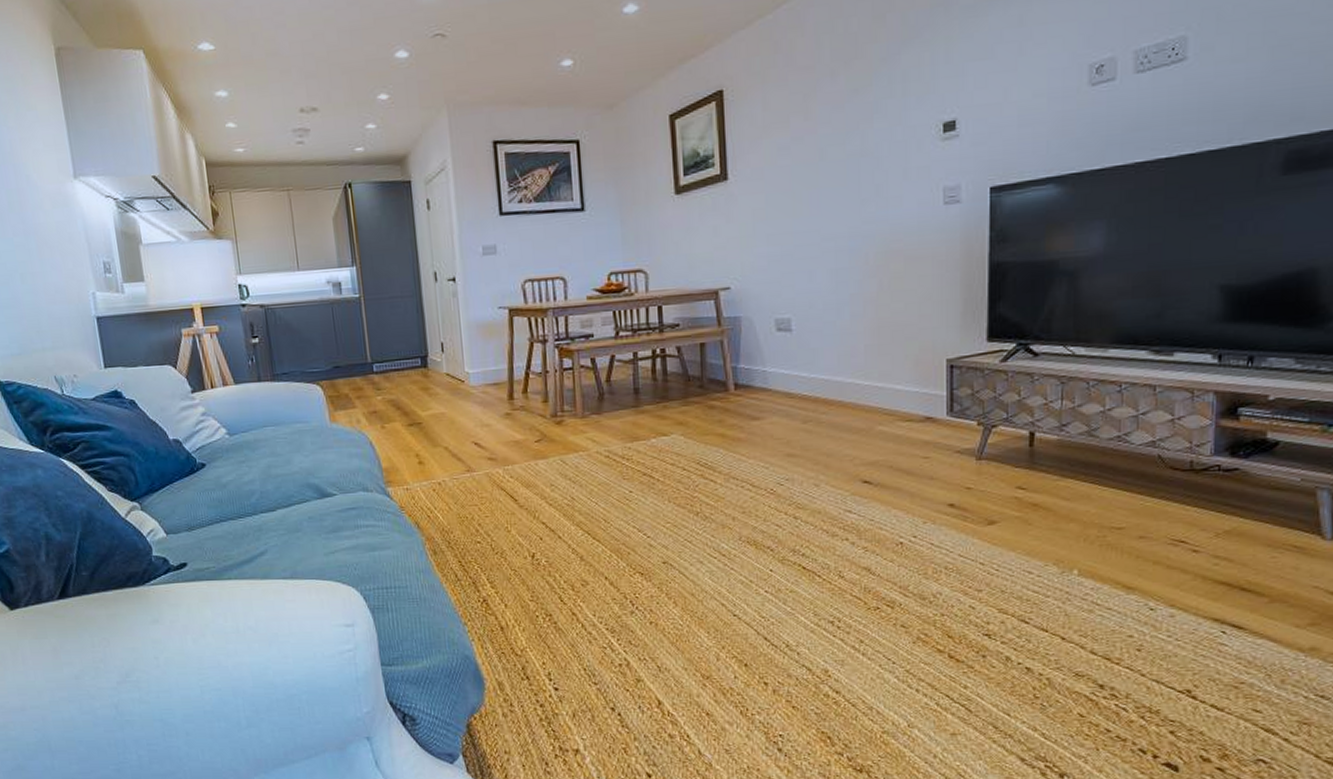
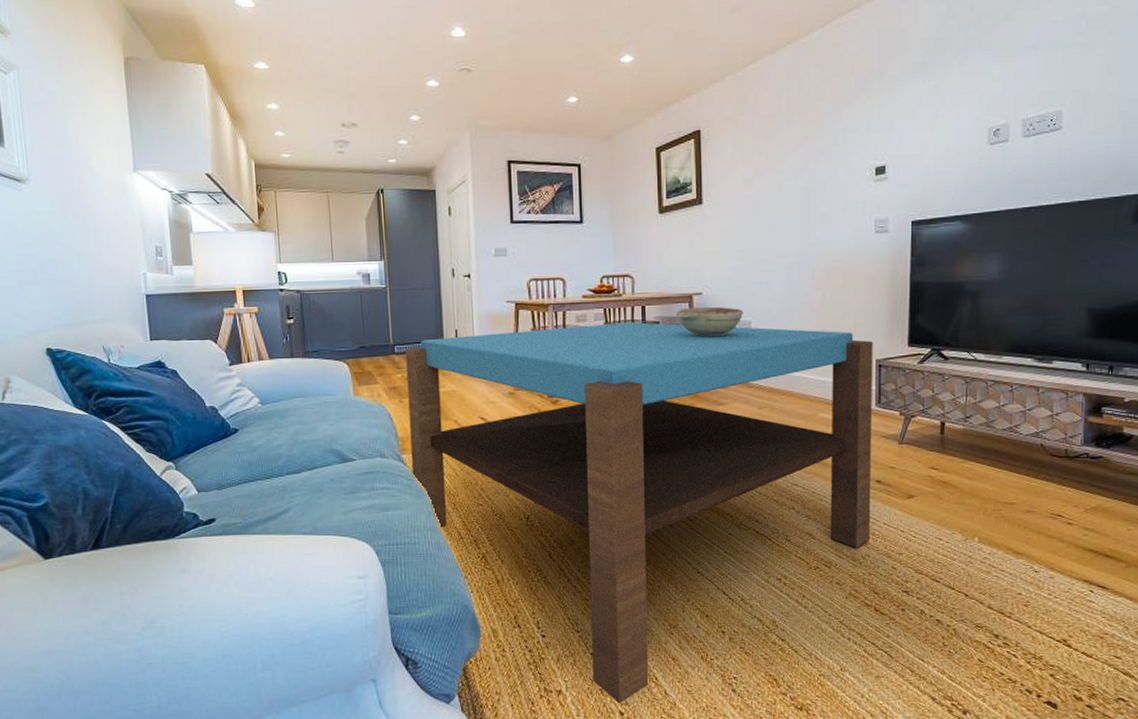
coffee table: none [385,325,943,764] -> present [405,322,873,704]
decorative bowl: none [698,302,781,340] -> present [675,306,743,337]

